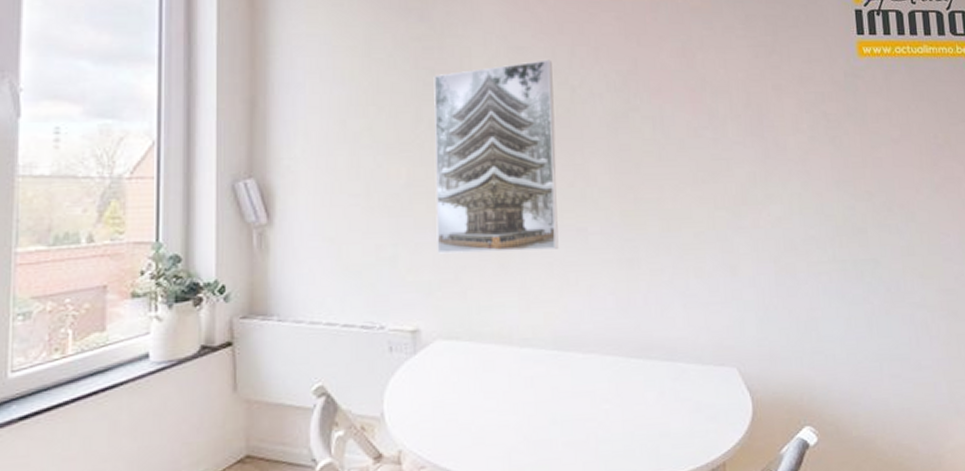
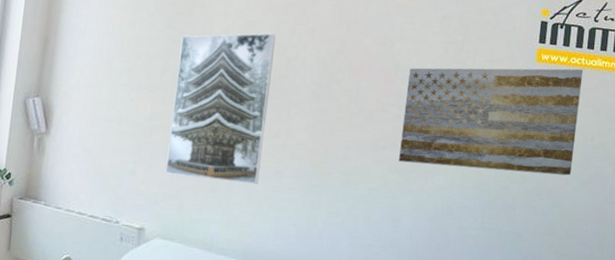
wall art: none [717,59,920,195] -> present [399,68,584,176]

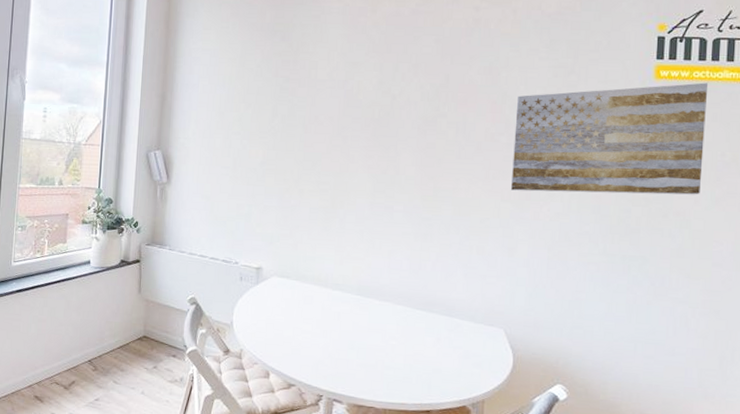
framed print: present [165,33,276,184] -> none [279,73,379,220]

